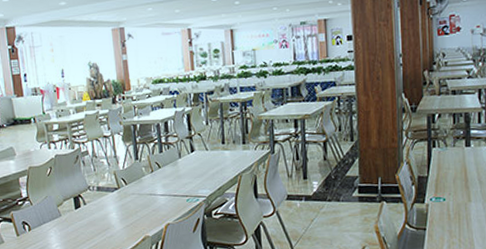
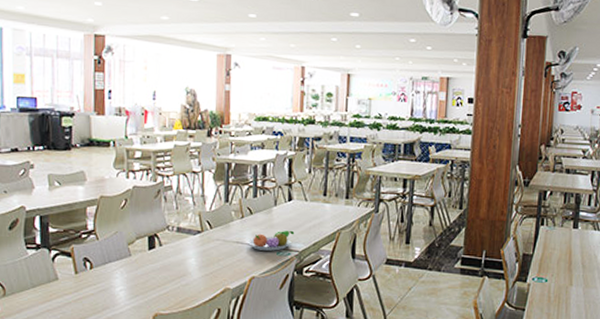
fruit bowl: none [159,178,200,200] -> present [247,230,295,251]

